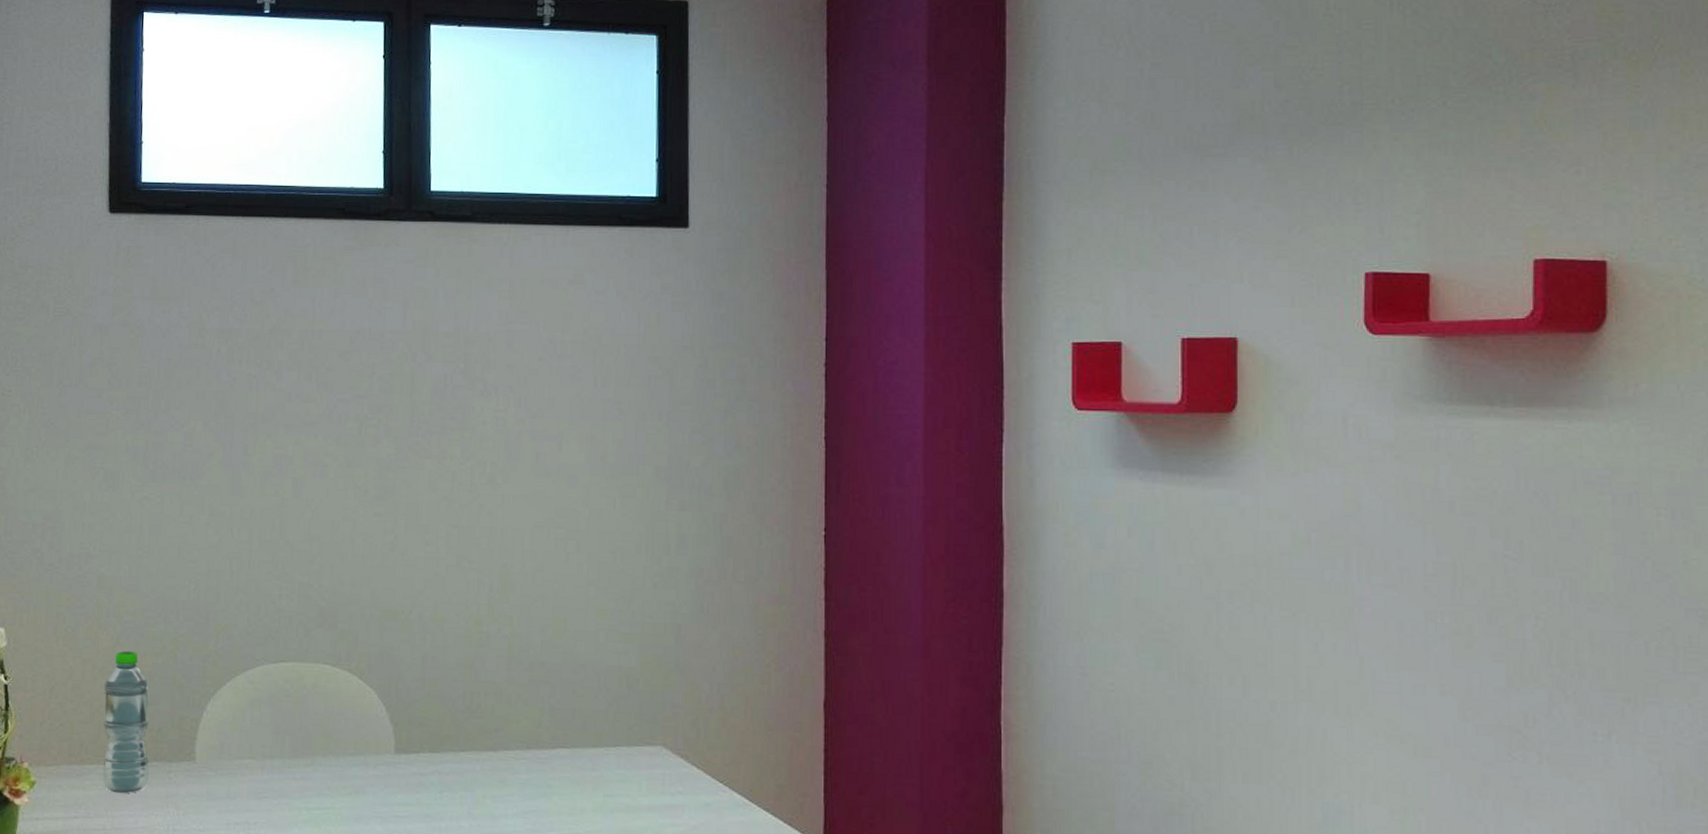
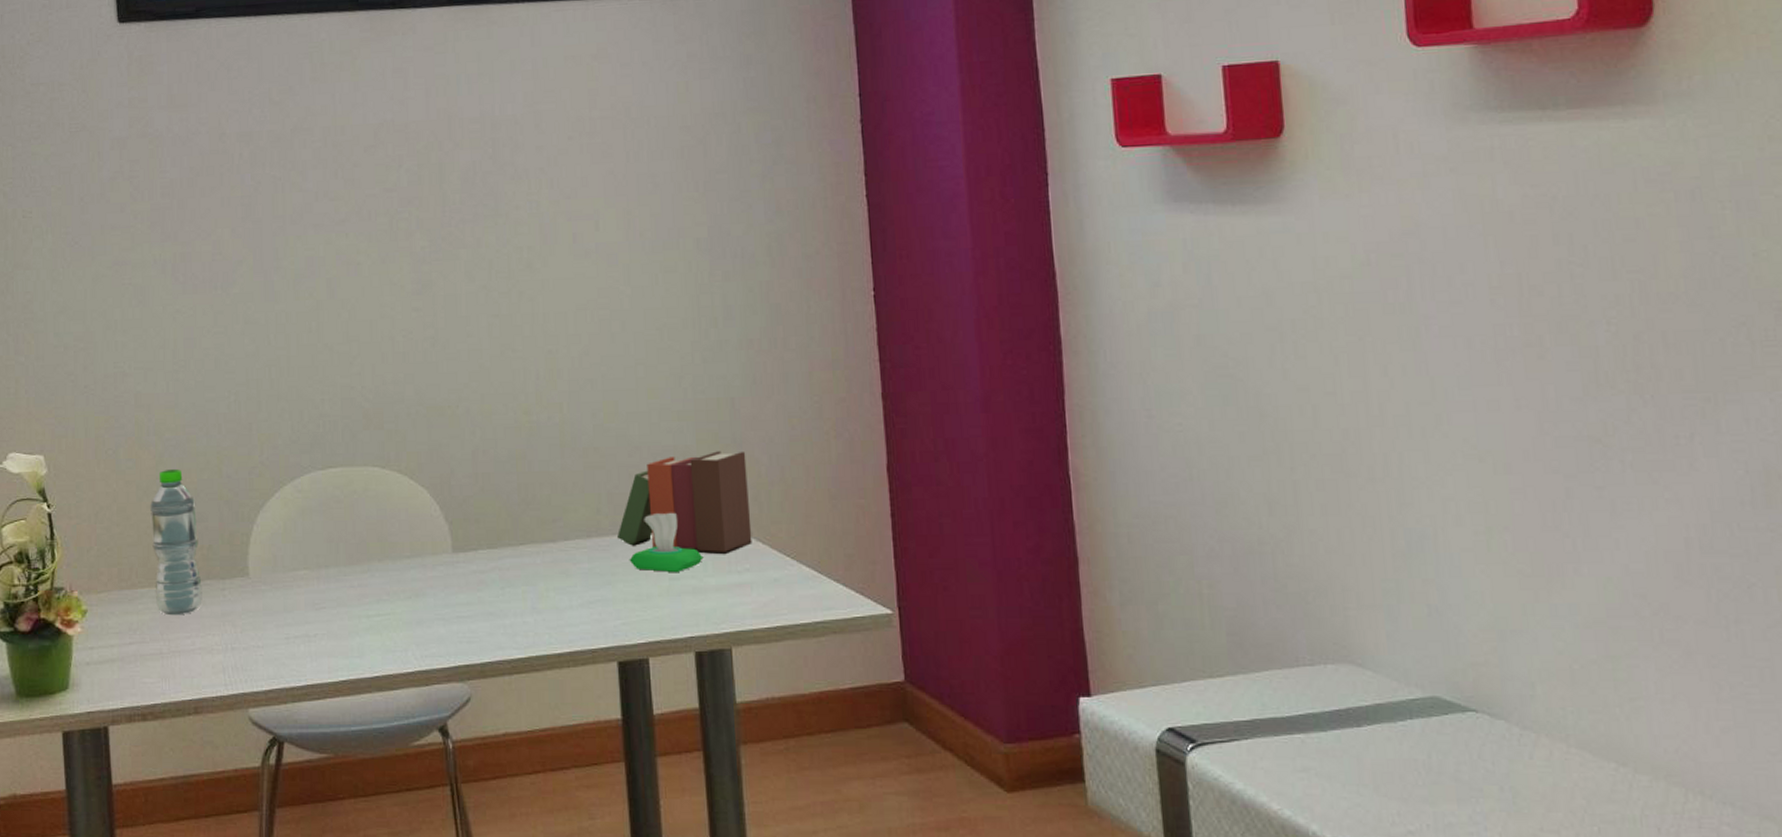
books: none [555,675,688,777] -> present [616,451,752,555]
wet wipes pack: none [566,731,639,790] -> present [629,513,704,573]

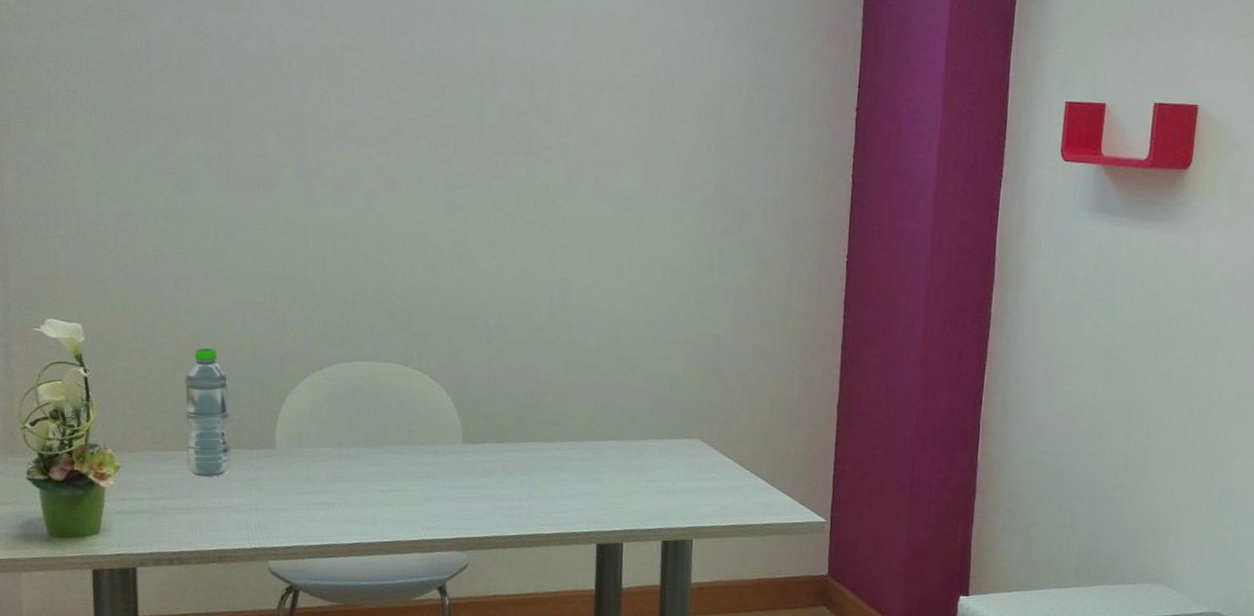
books: present [616,451,752,555] -> none [606,379,724,465]
wet wipes pack: present [629,513,704,573] -> none [615,426,678,476]

